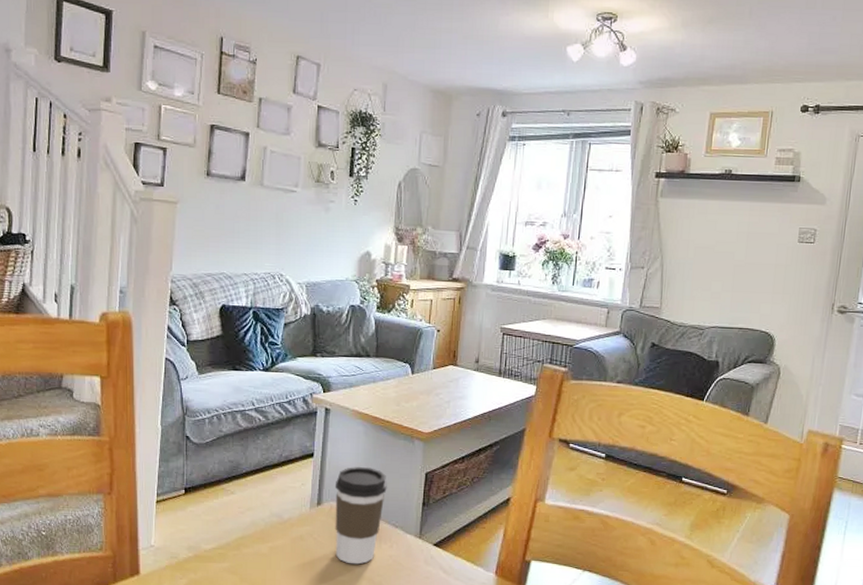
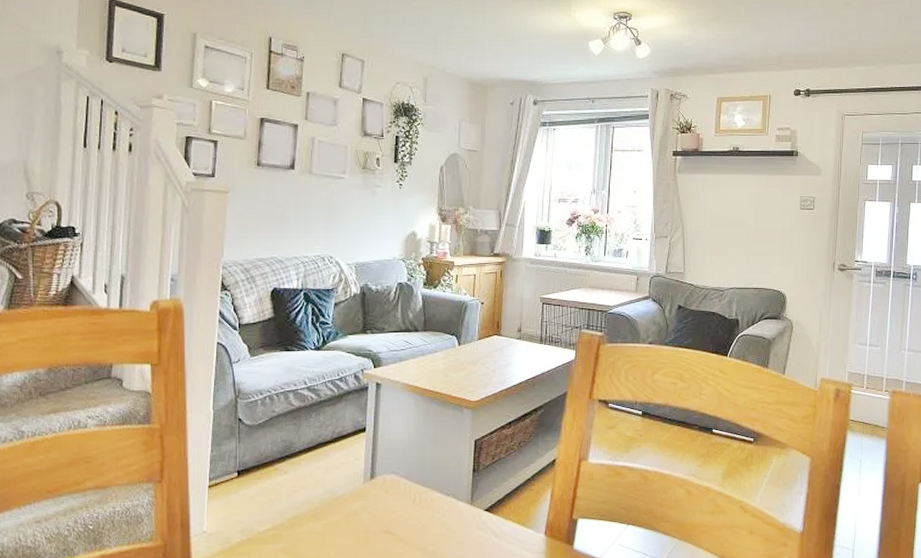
coffee cup: present [334,467,387,565] -> none [387,438,438,536]

